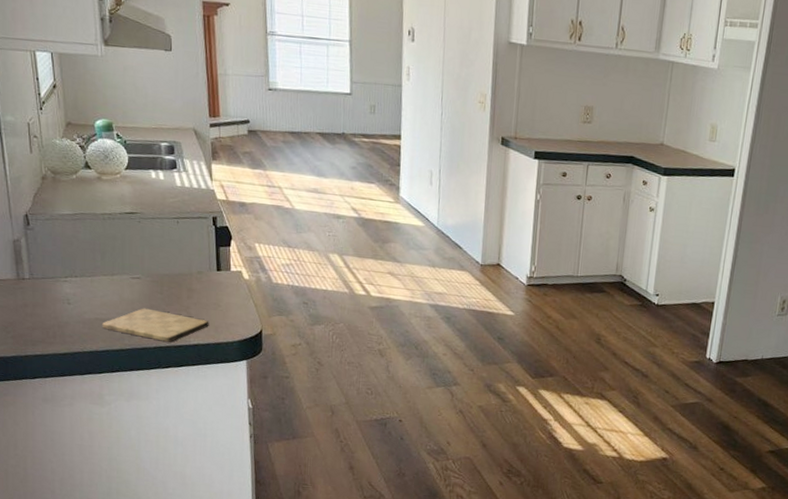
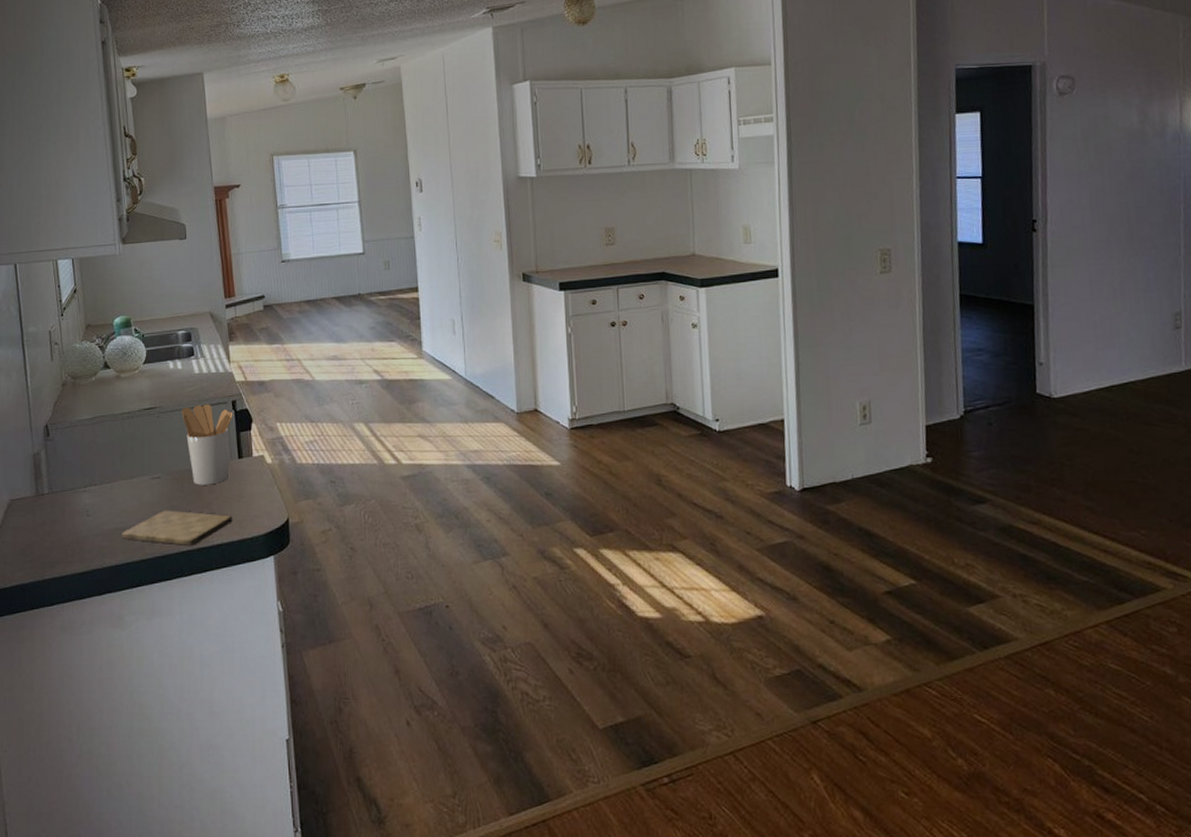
utensil holder: none [162,216,214,292] -> present [181,404,233,485]

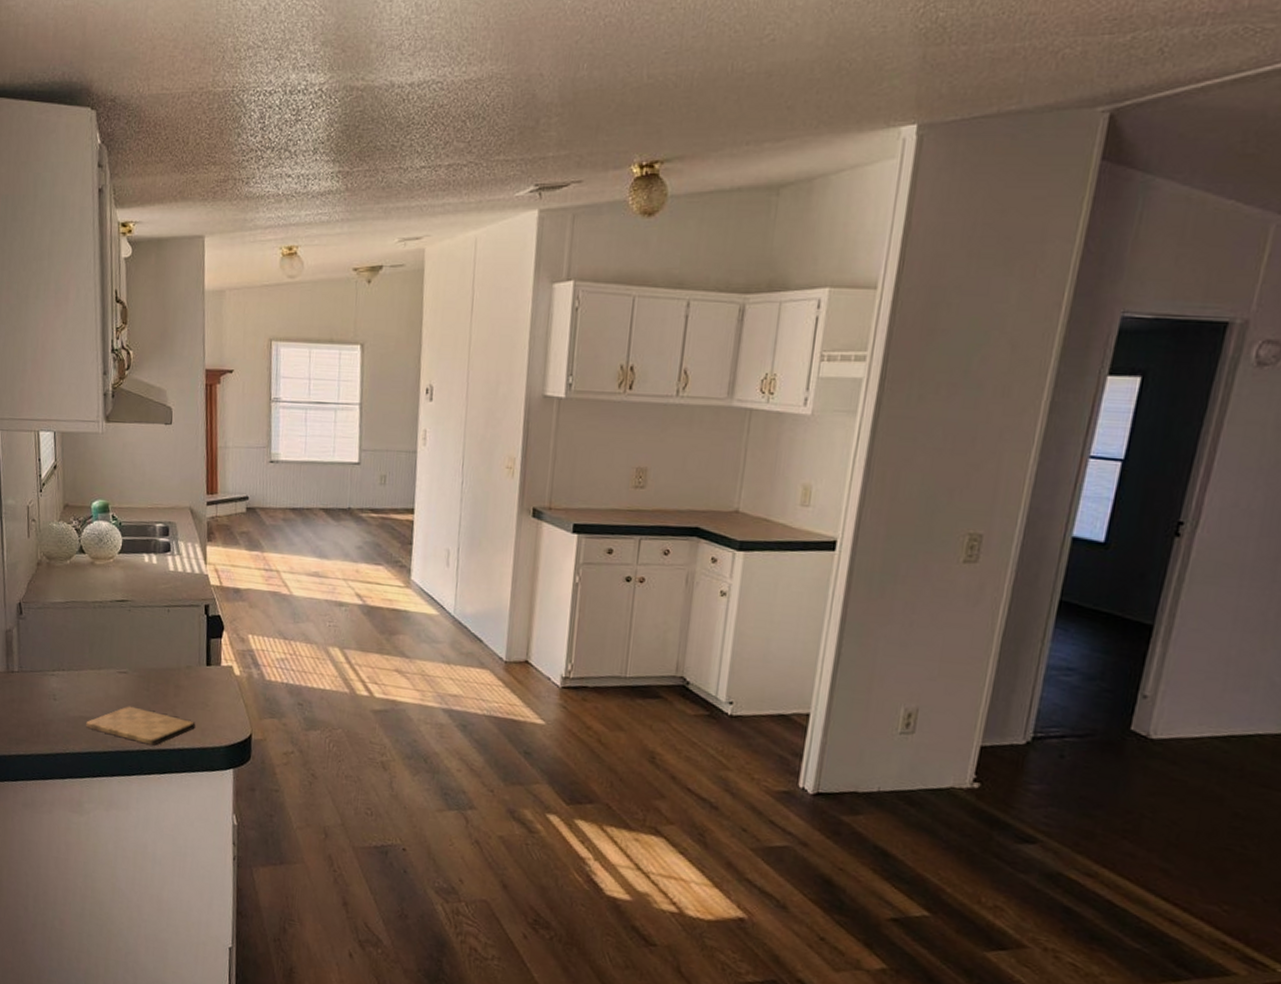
utensil holder: present [181,404,233,485] -> none [153,603,205,689]

